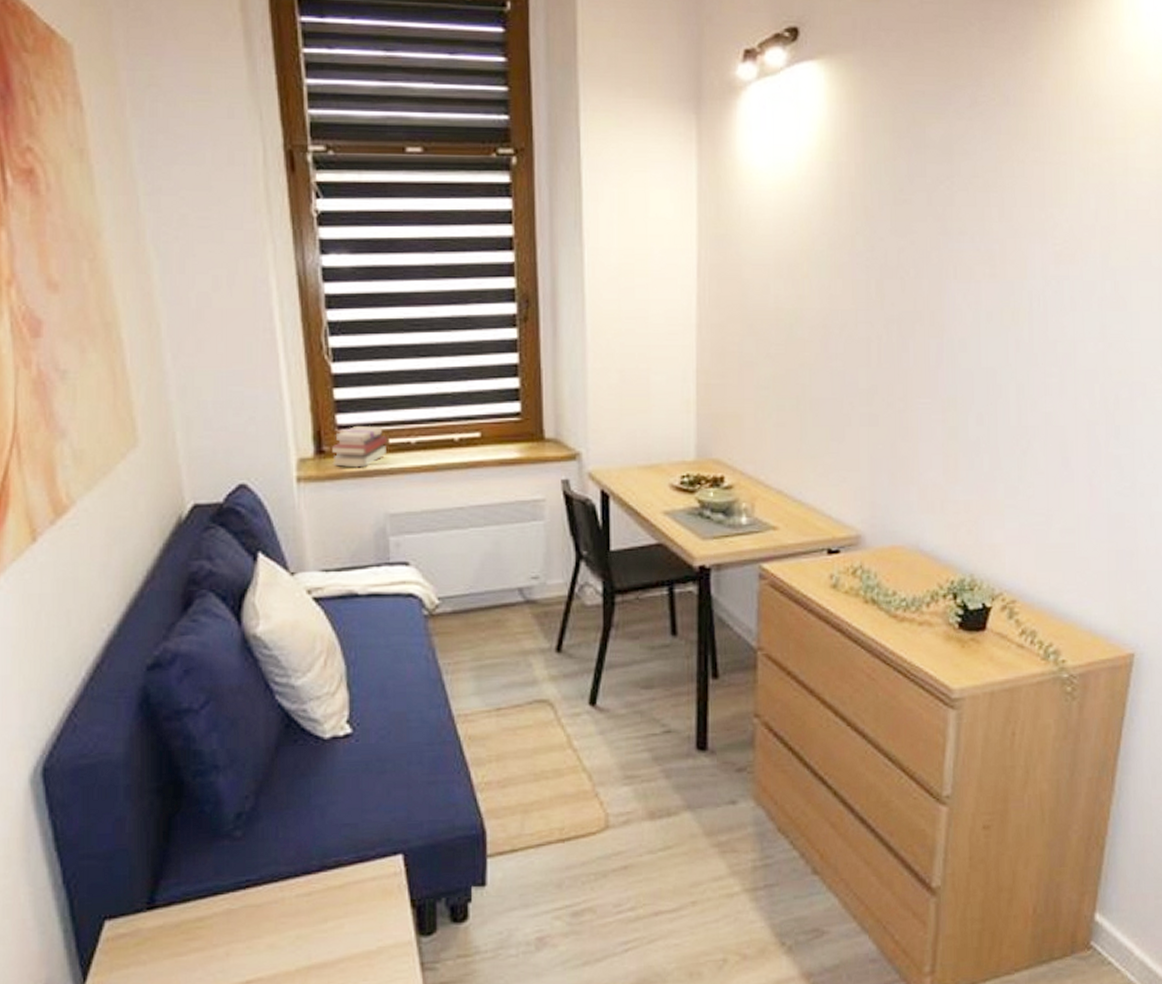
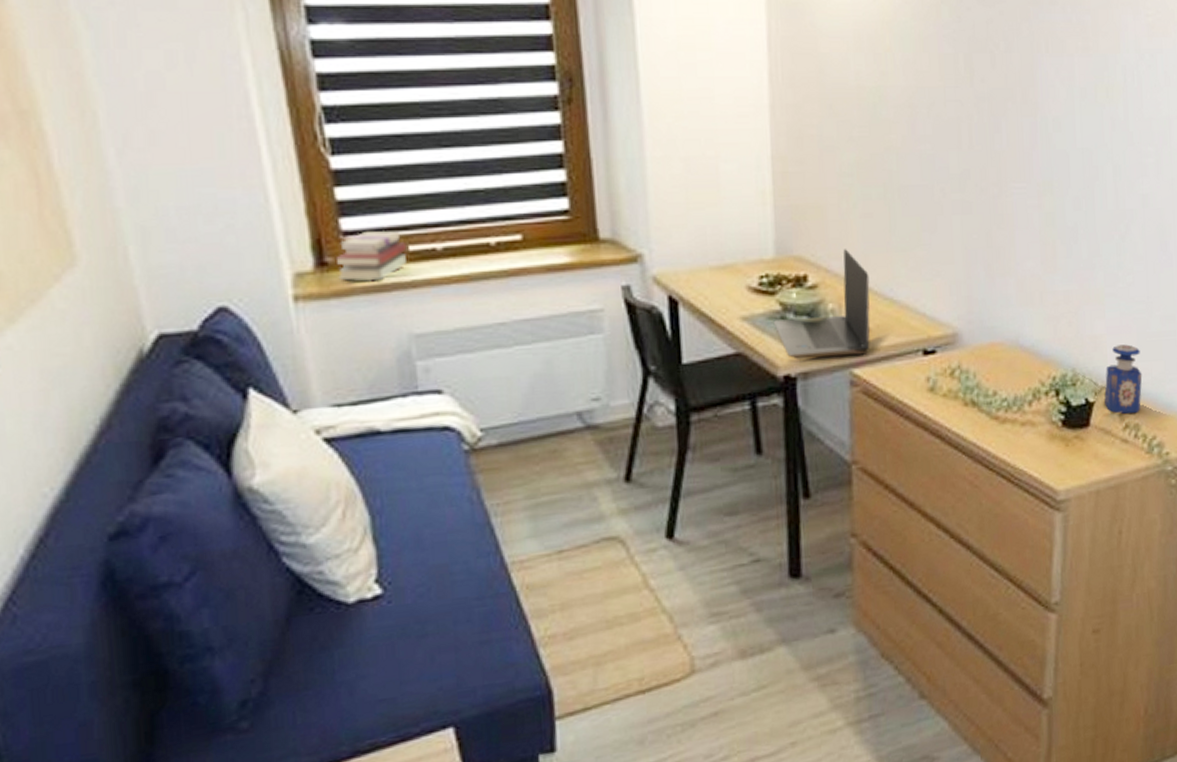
laptop computer: none [692,454,781,552] -> present [773,249,870,359]
perfume bottle: none [1001,554,1040,621] -> present [1104,344,1143,414]

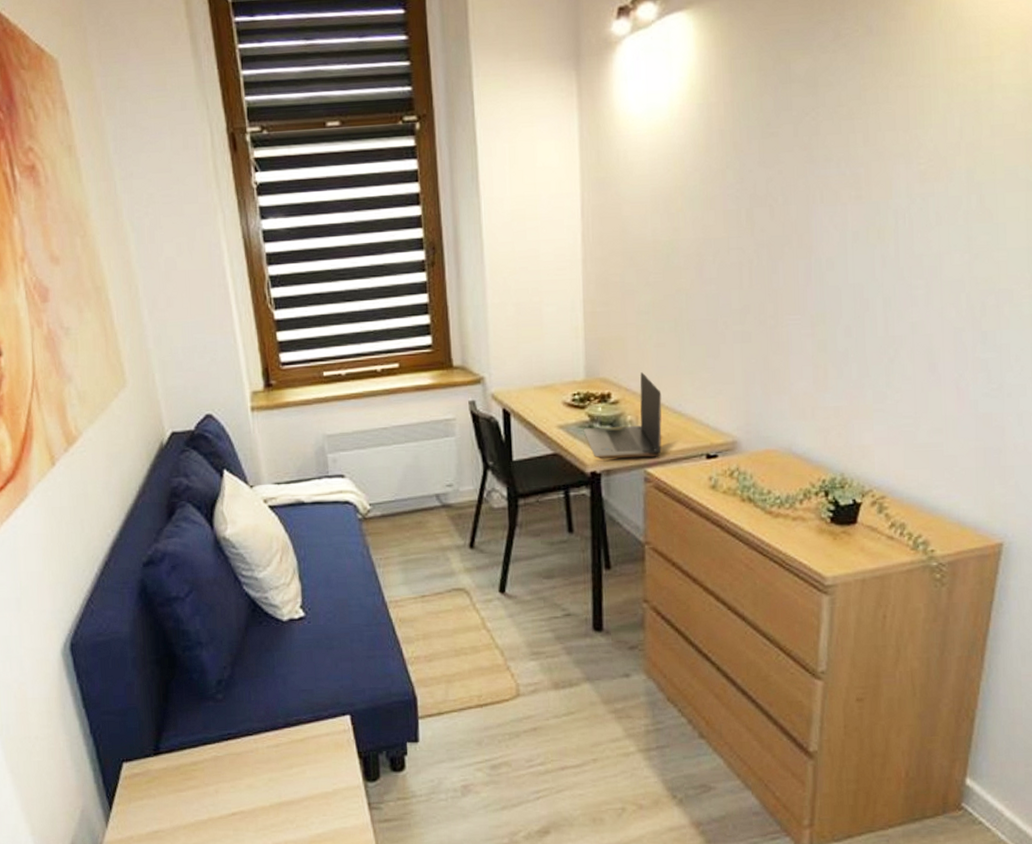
books: present [335,230,407,282] -> none [277,361,322,398]
perfume bottle: present [1104,344,1143,414] -> none [871,454,909,515]

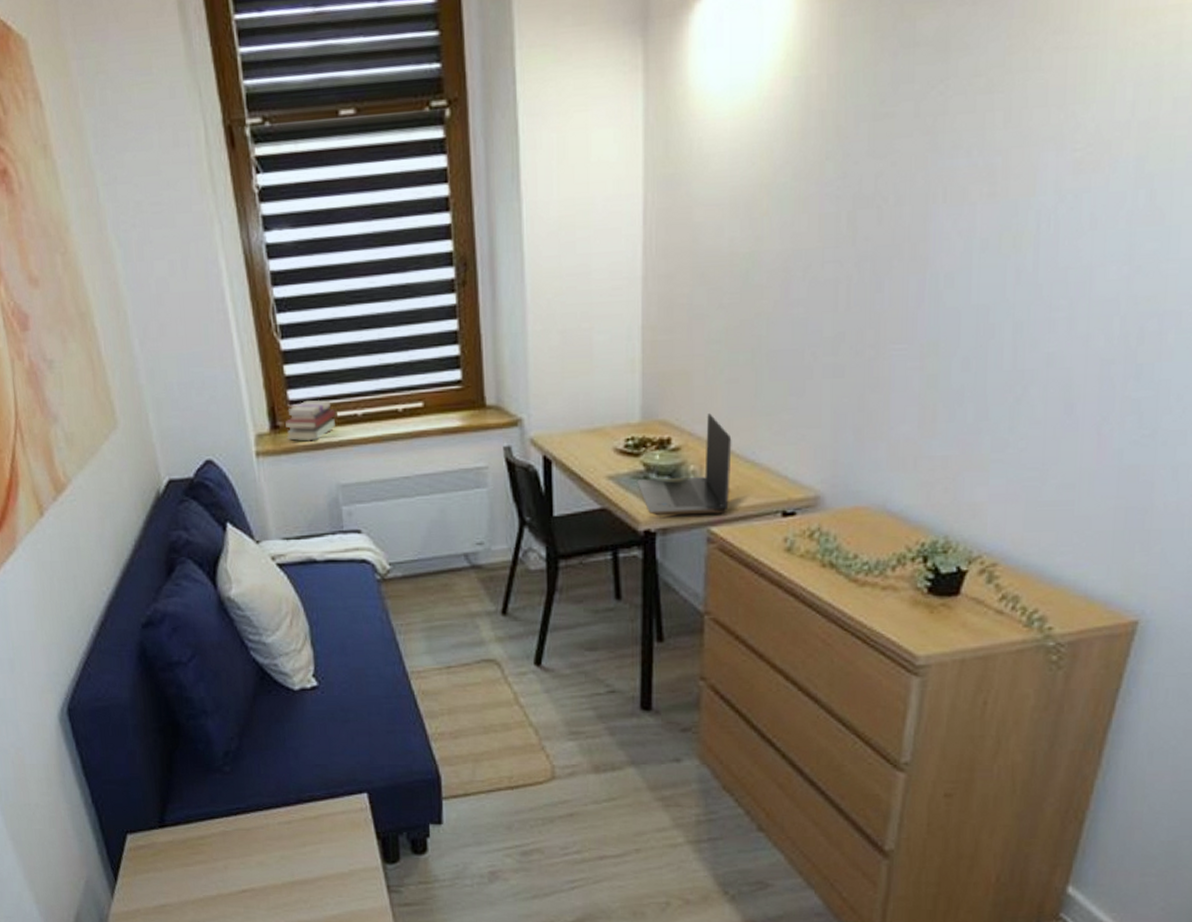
books: none [277,361,322,398] -> present [284,400,336,442]

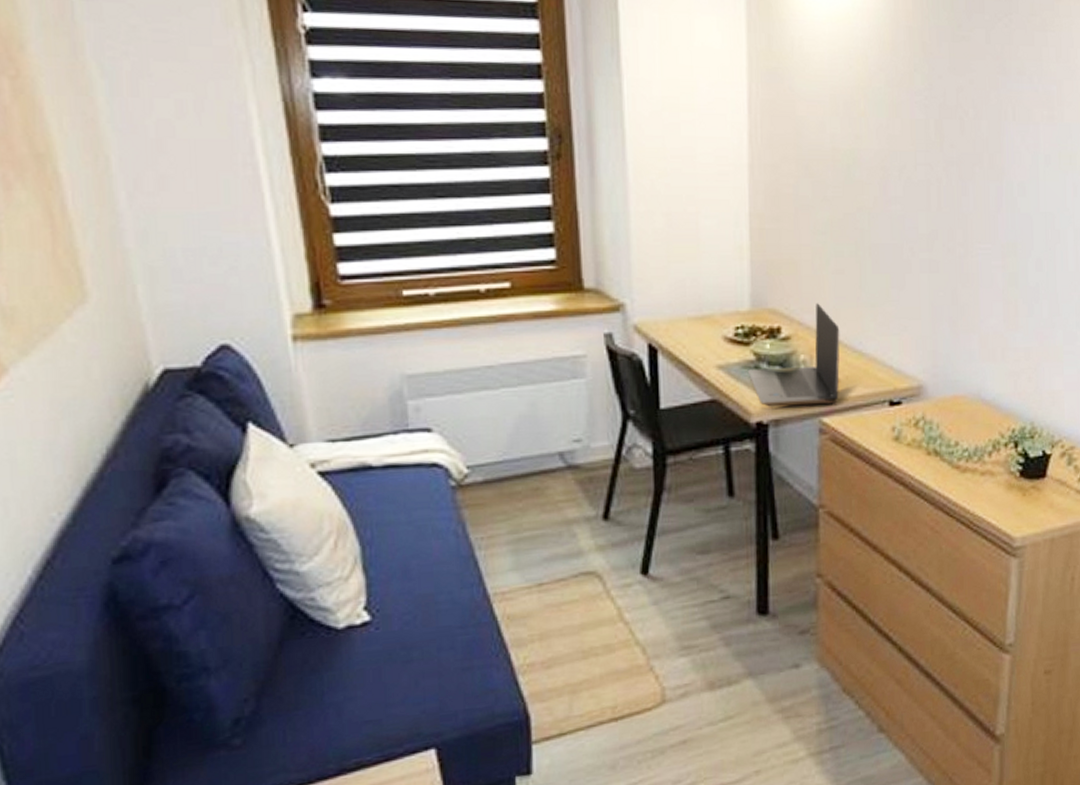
books: present [284,400,336,442] -> none [333,275,401,324]

